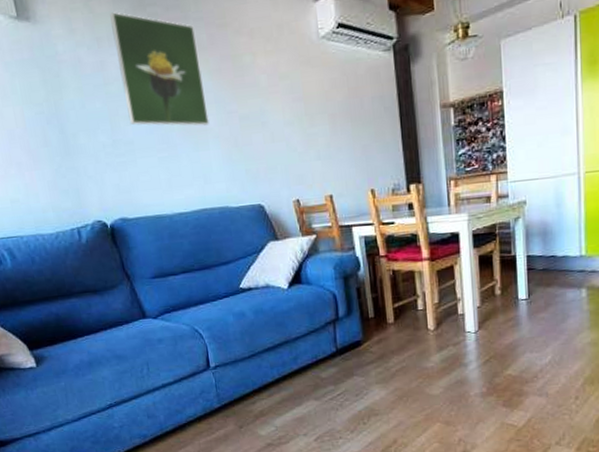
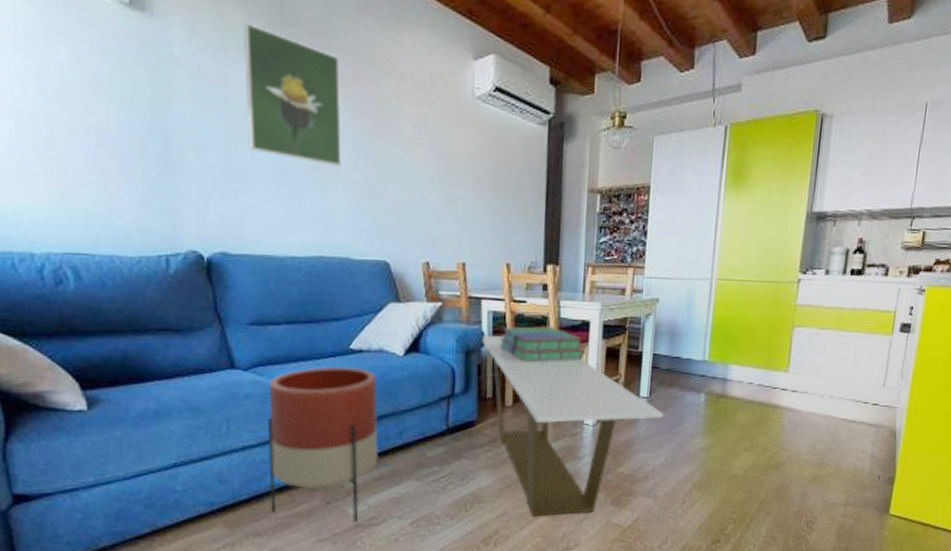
planter: none [176,303,279,443] -> present [267,366,379,523]
coffee table: none [357,257,546,424] -> present [482,335,664,517]
stack of books: none [373,243,457,280] -> present [499,326,584,362]

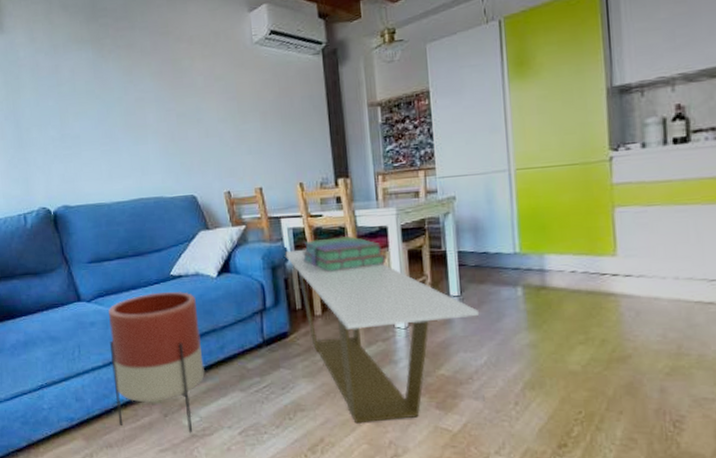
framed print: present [244,23,341,167] -> none [67,23,149,122]

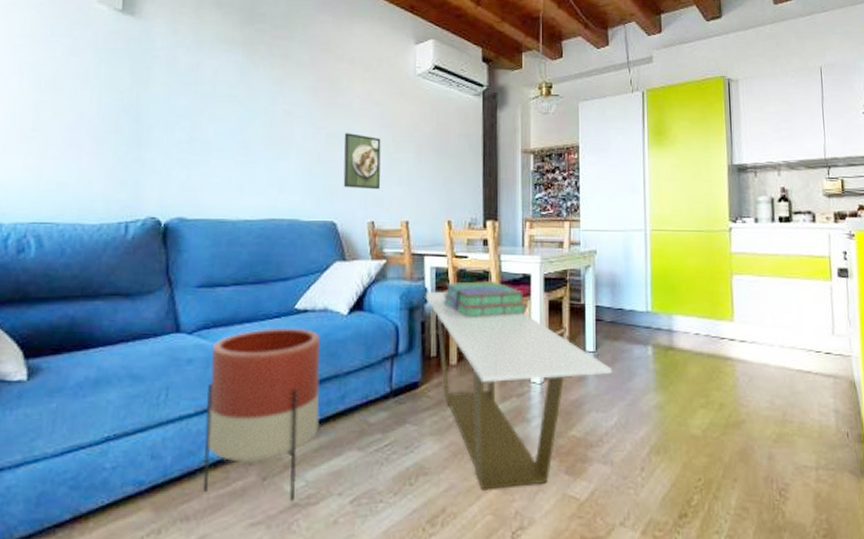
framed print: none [192,110,232,163] -> present [343,133,381,190]

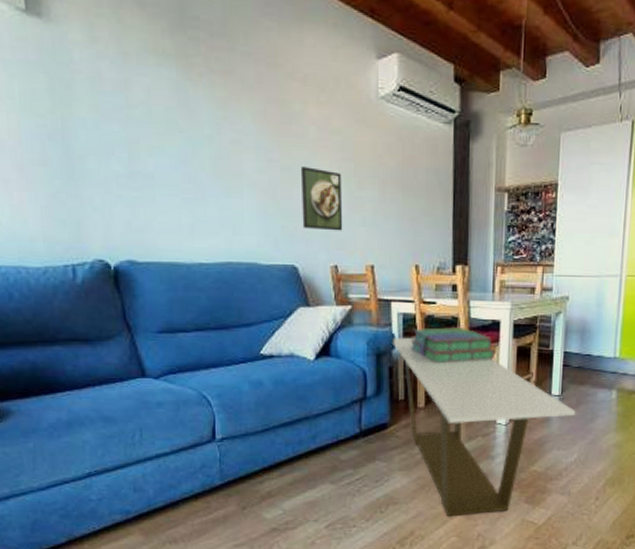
planter: present [203,327,321,502] -> none [180,372,292,527]

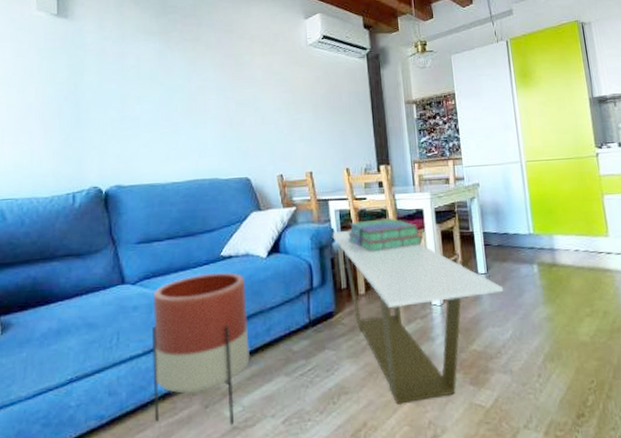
planter: none [180,372,292,527] -> present [151,271,250,426]
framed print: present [300,167,343,231] -> none [250,100,286,147]

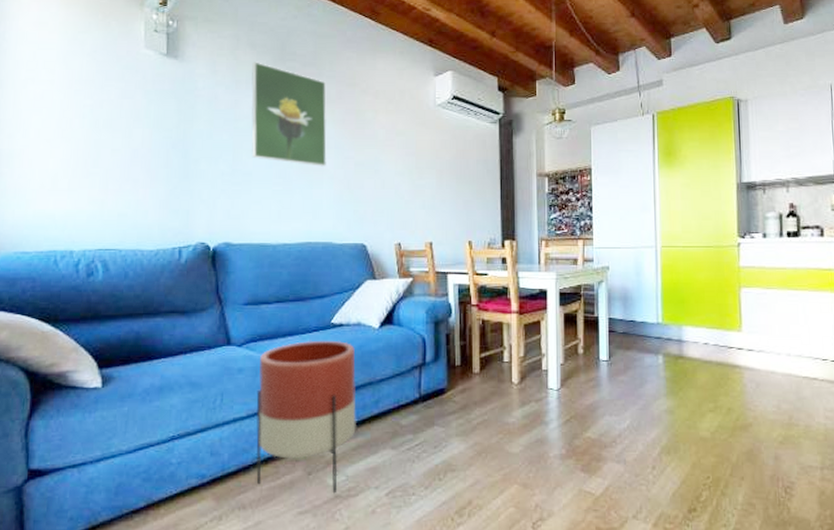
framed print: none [137,16,209,108] -> present [251,62,327,167]
coffee table: present [332,230,504,405] -> none [449,306,625,486]
stack of books: present [347,218,422,251] -> none [465,297,543,329]

